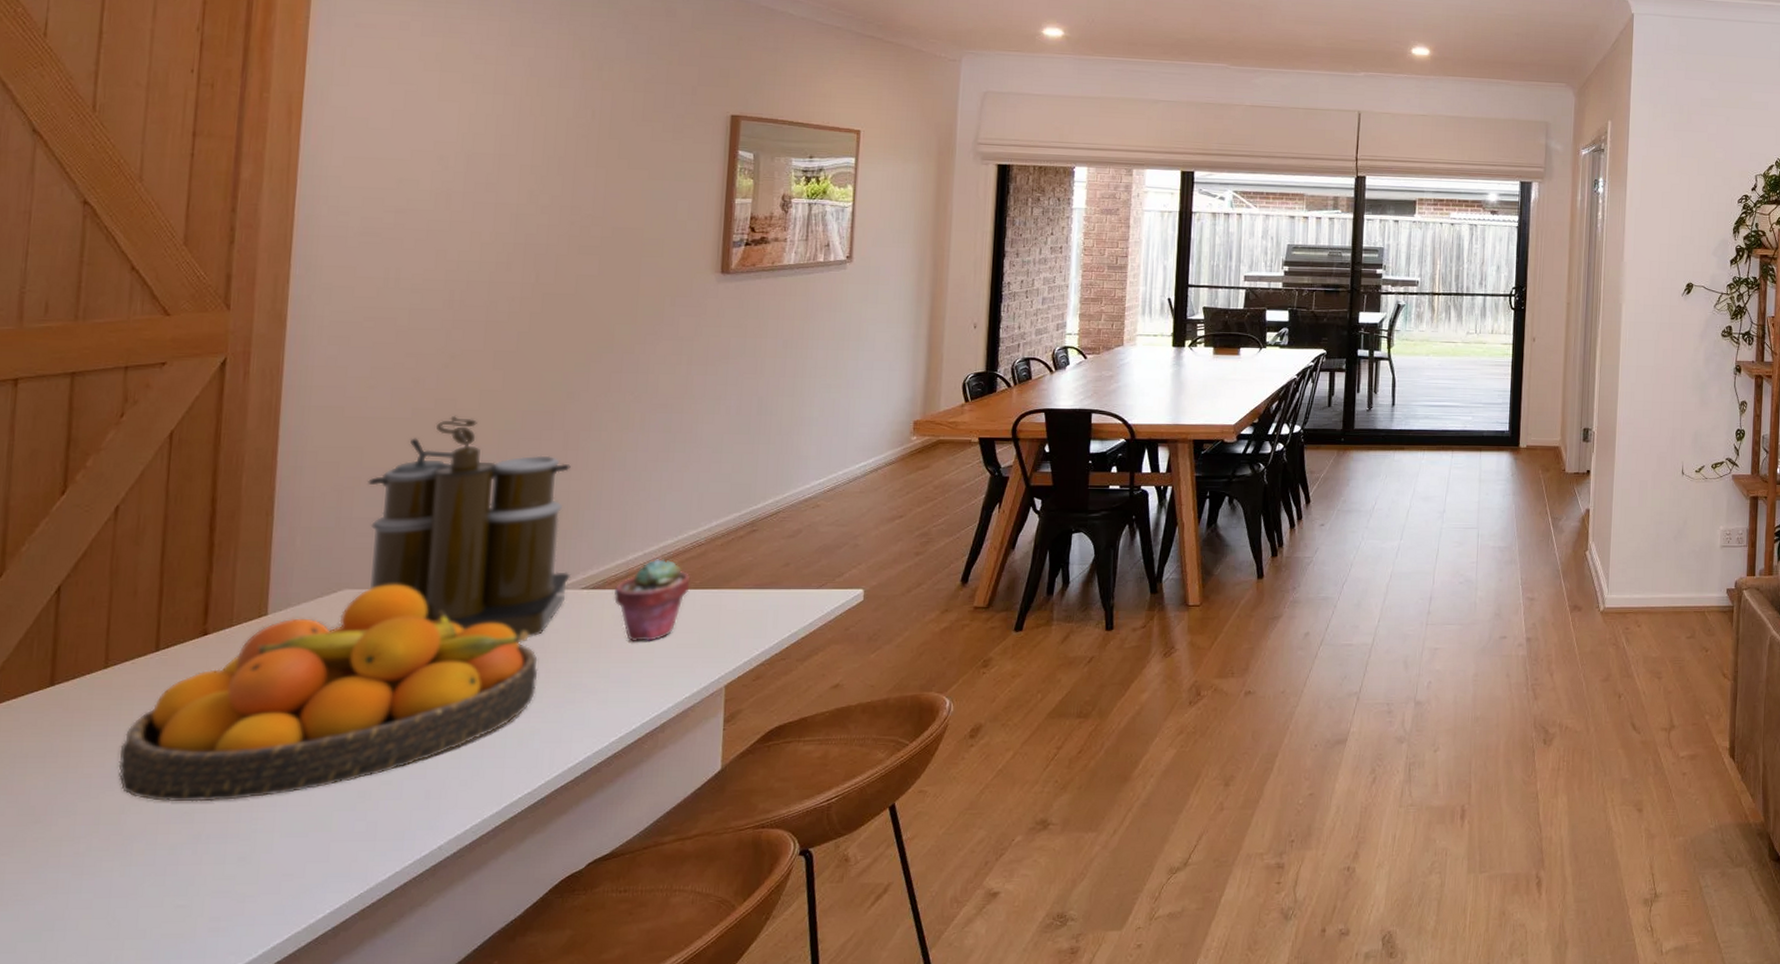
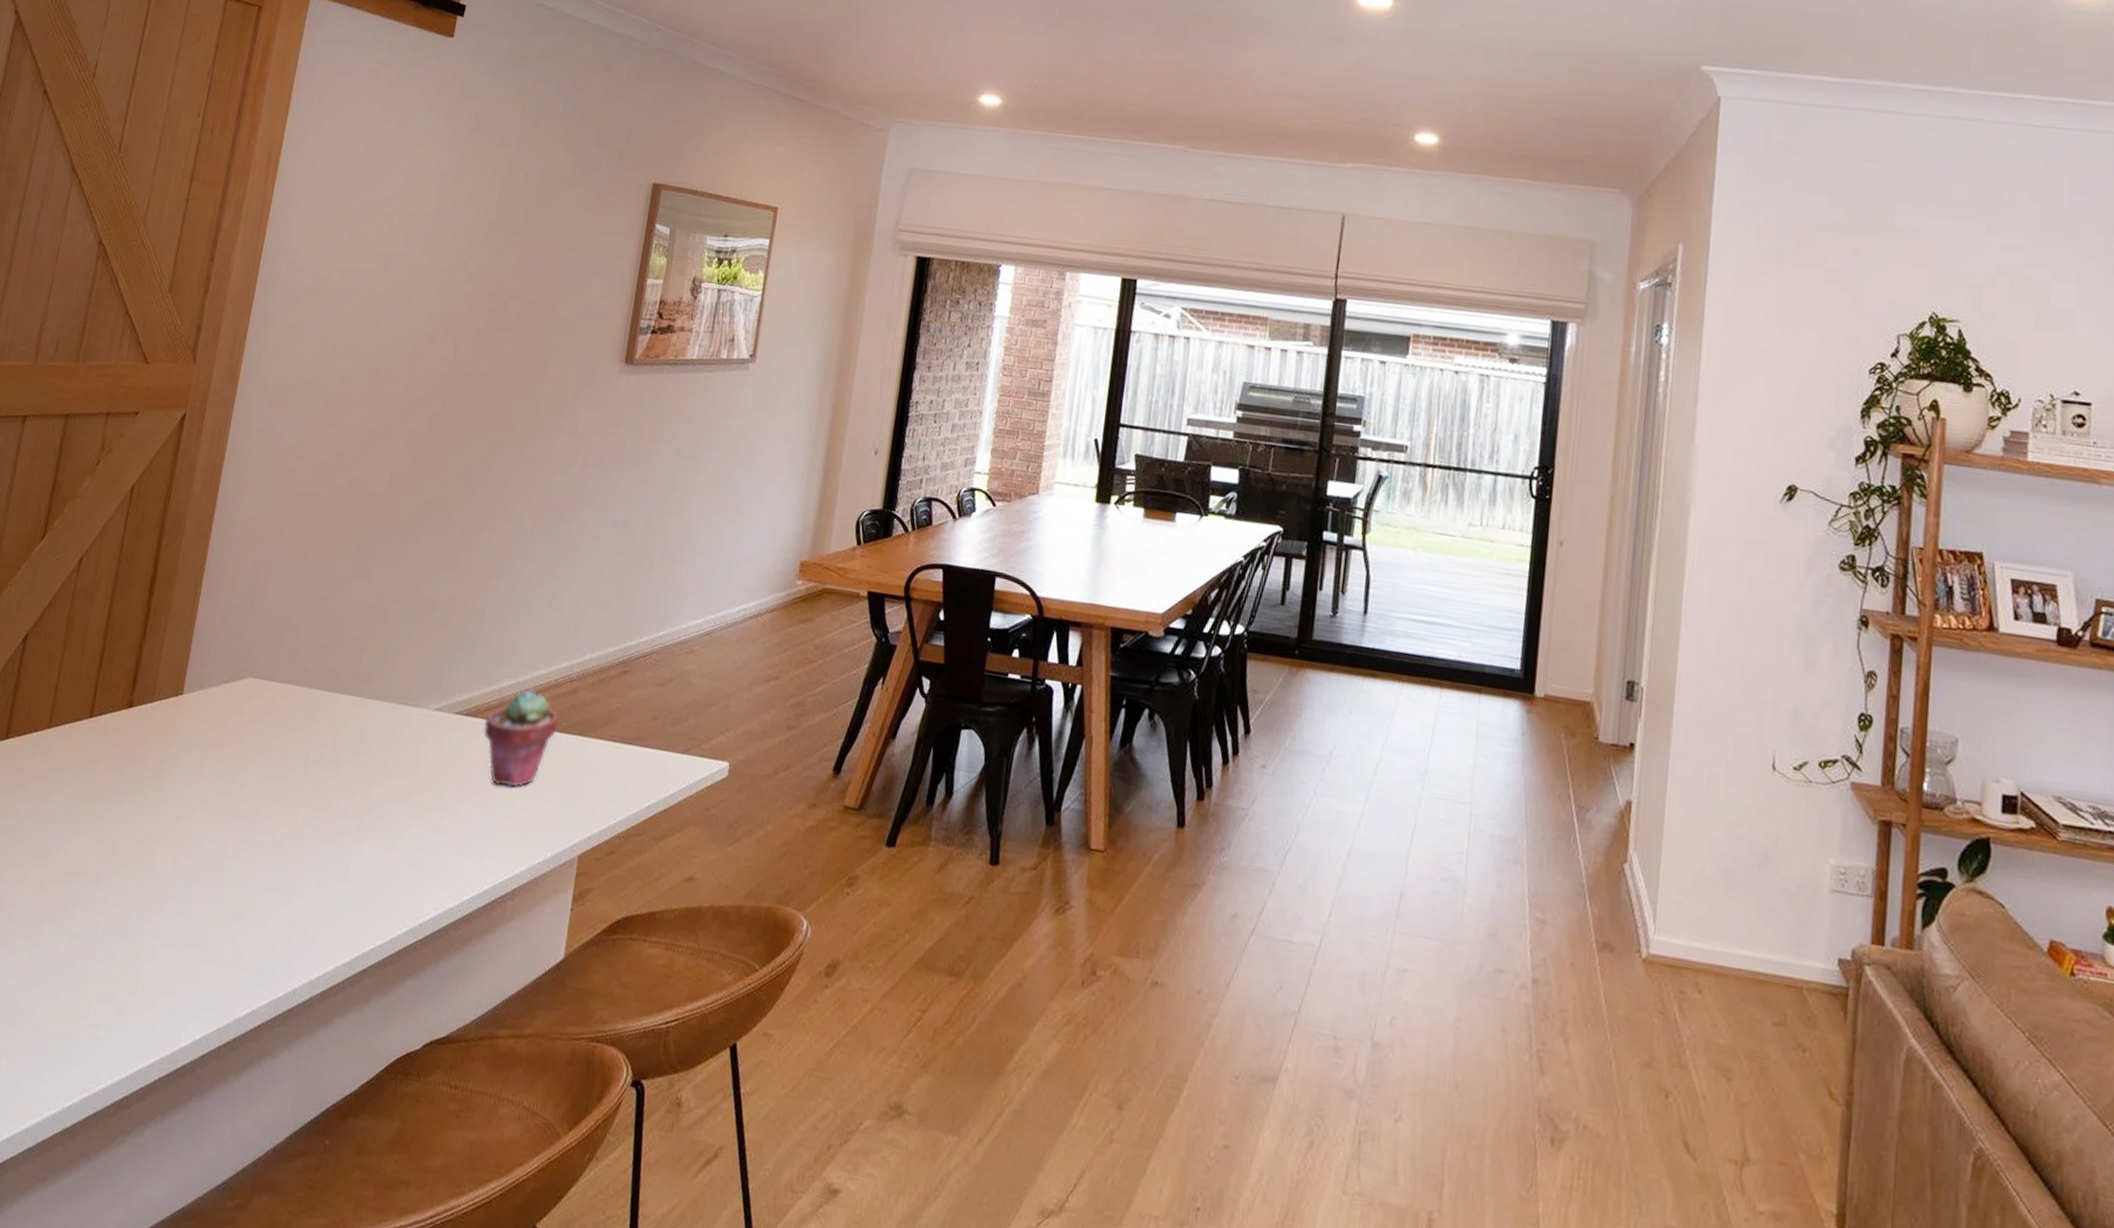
fruit bowl: present [118,584,538,802] -> none [42,678,406,898]
coffee maker: present [368,415,571,637] -> none [271,497,461,762]

